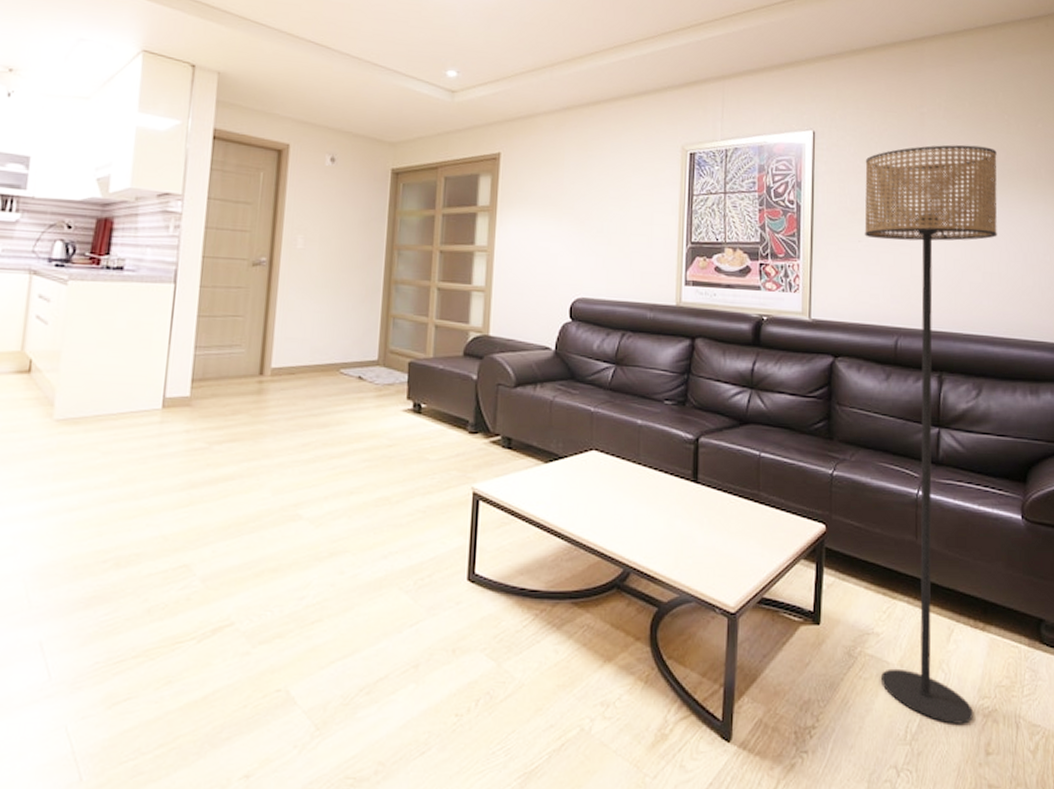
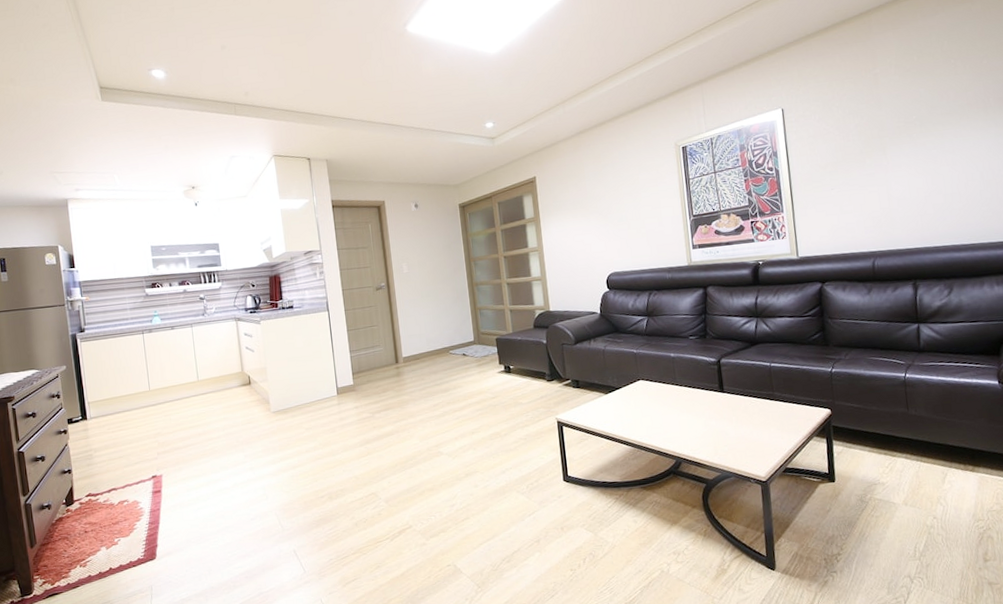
floor lamp: present [864,144,997,724] -> none [829,90,971,542]

